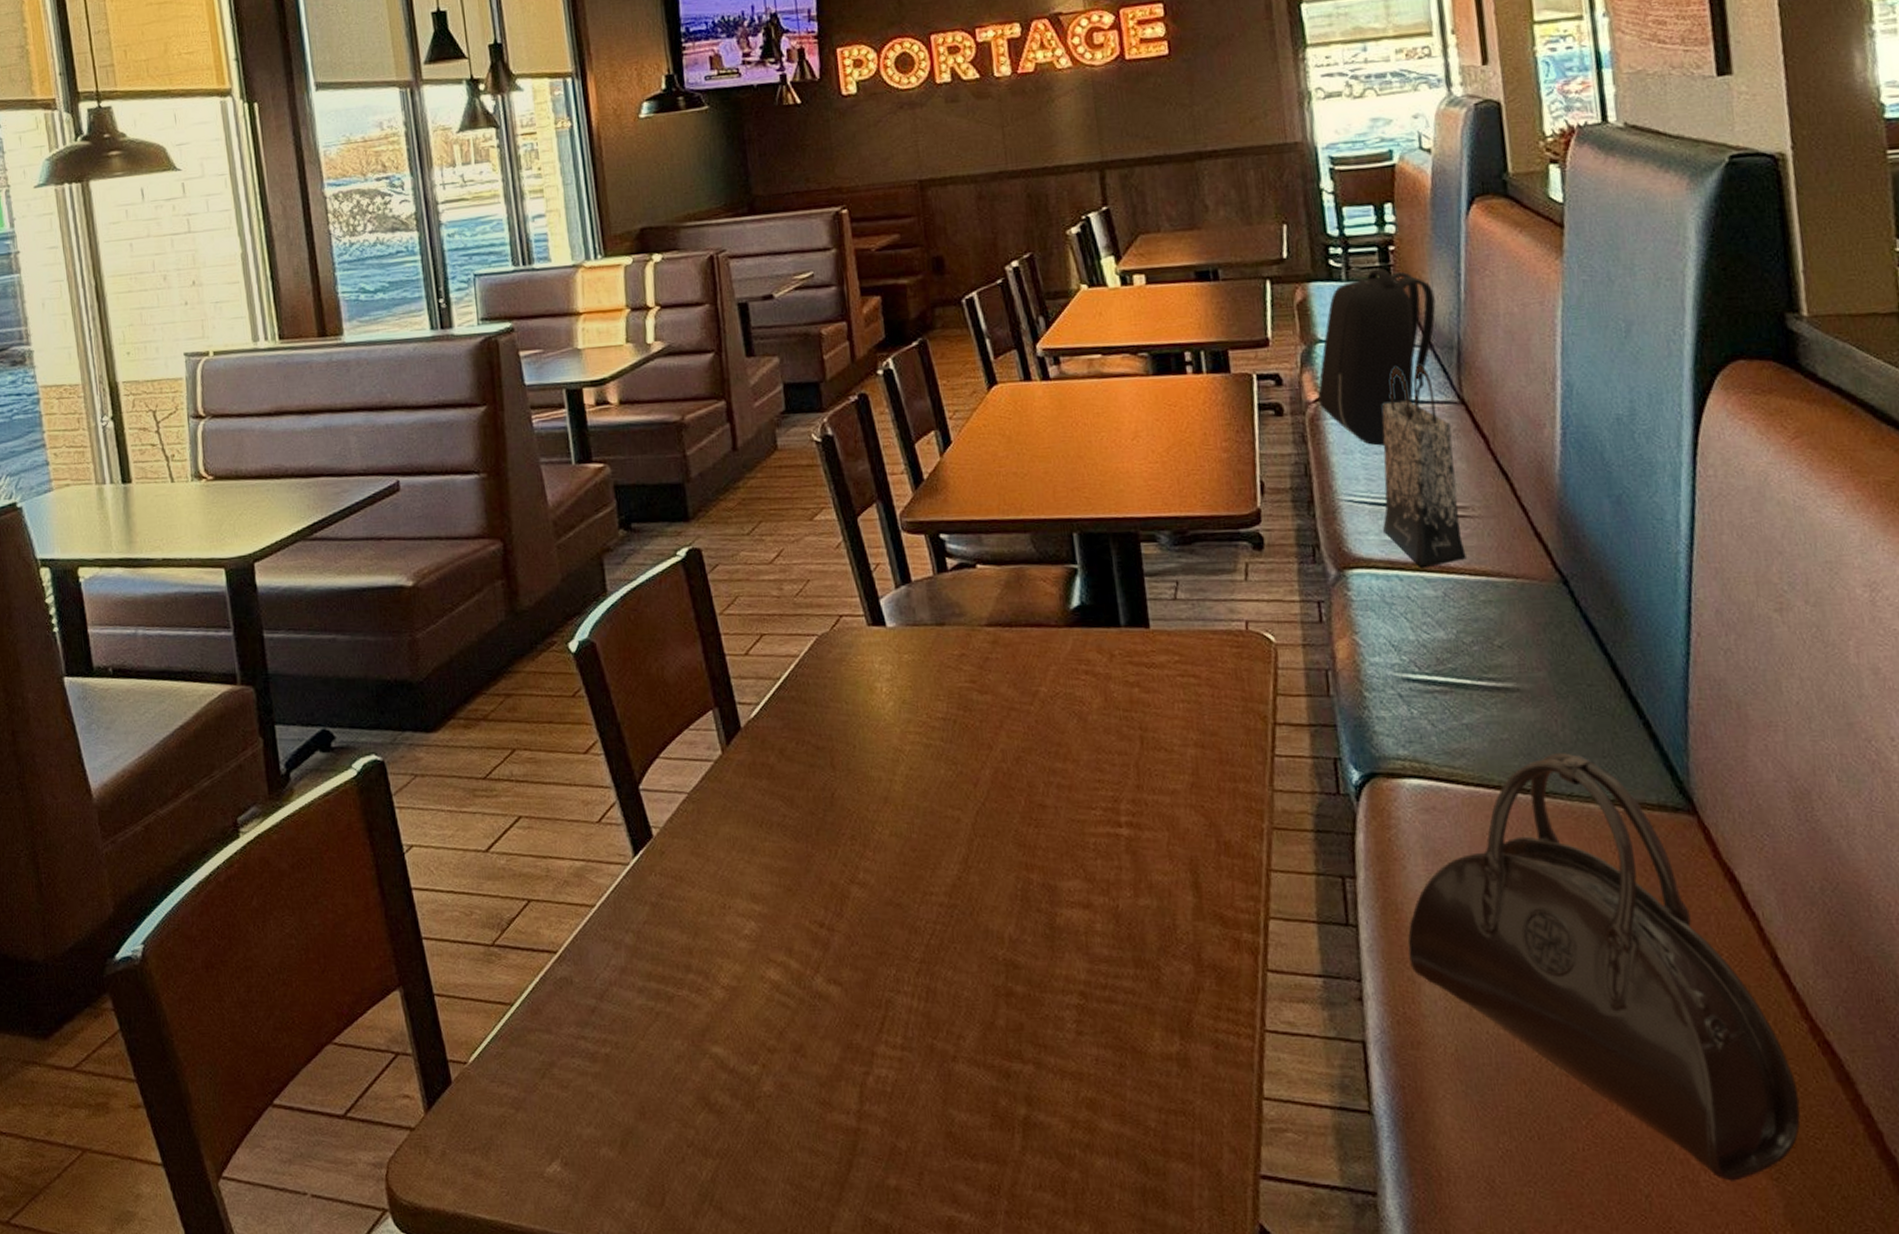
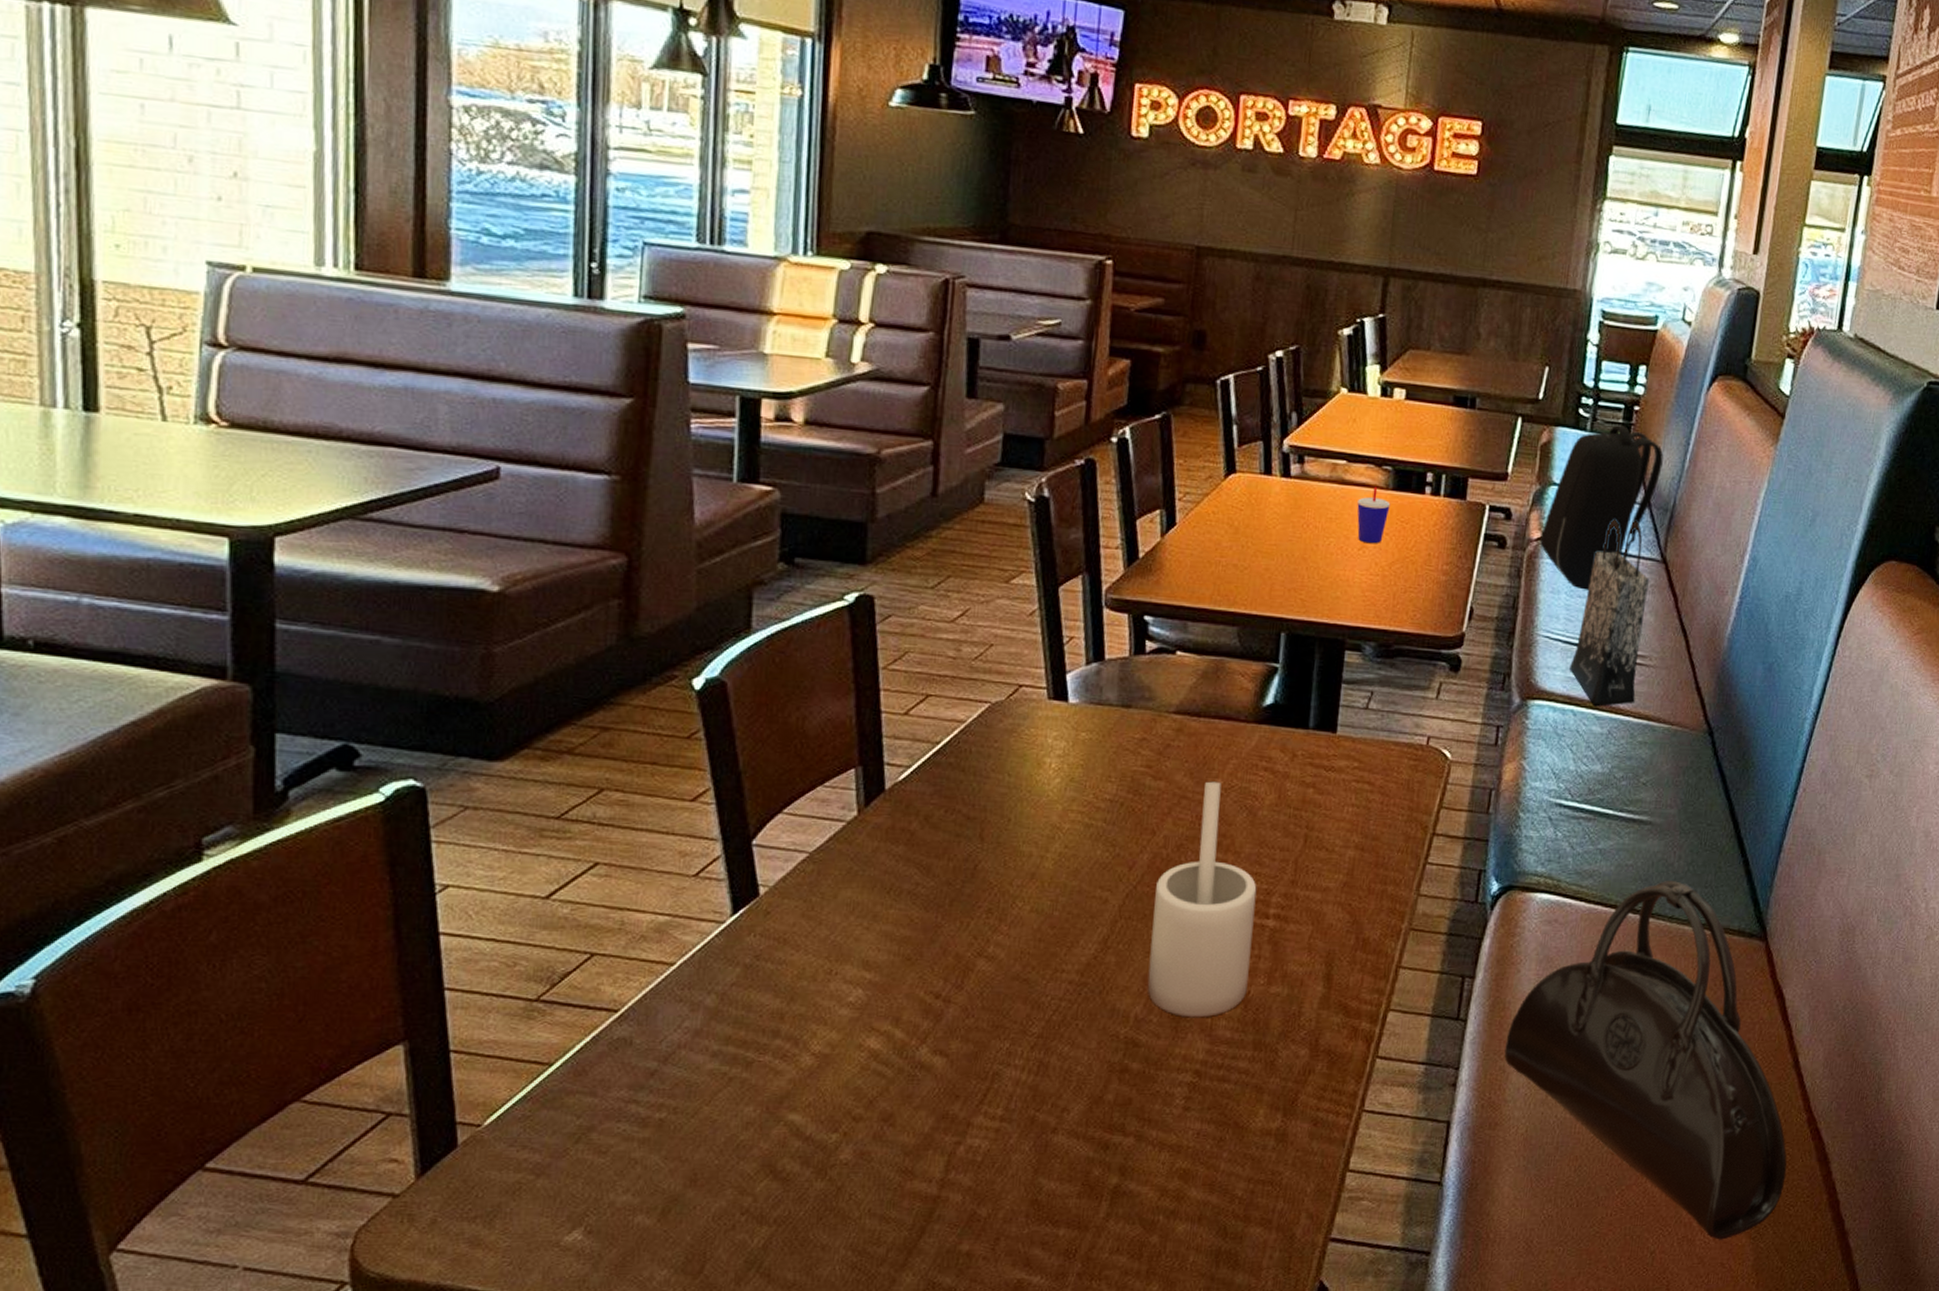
straw: none [1003,690,1116,936] -> present [1147,781,1257,1018]
beverage cup: none [1120,374,1155,432] -> present [1357,486,1391,544]

